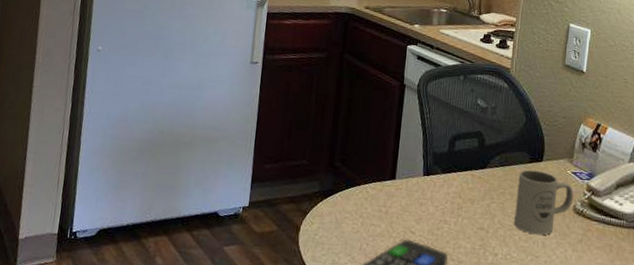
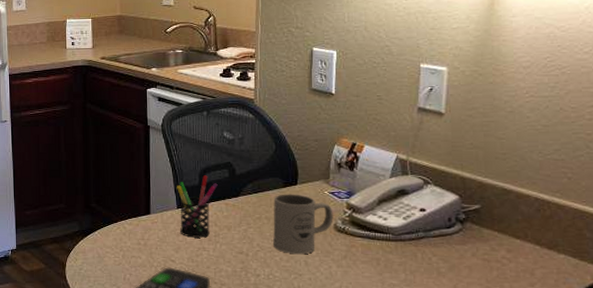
pen holder: none [424,143,466,210] -> present [177,175,218,238]

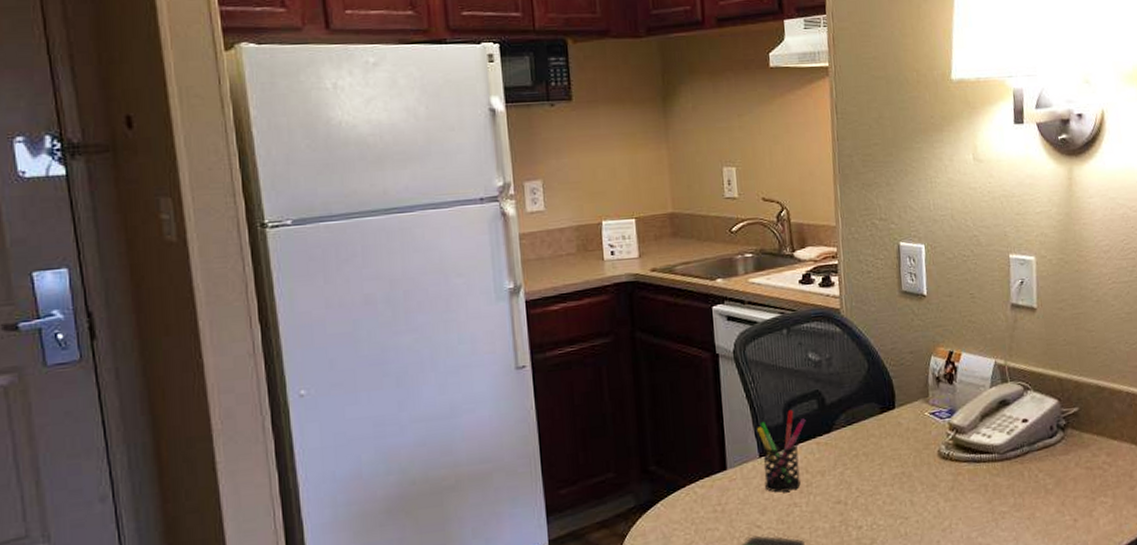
mug: present [273,194,333,255] -> none [870,419,937,494]

